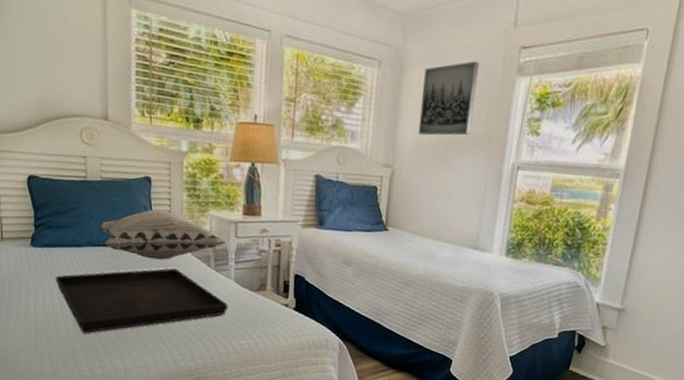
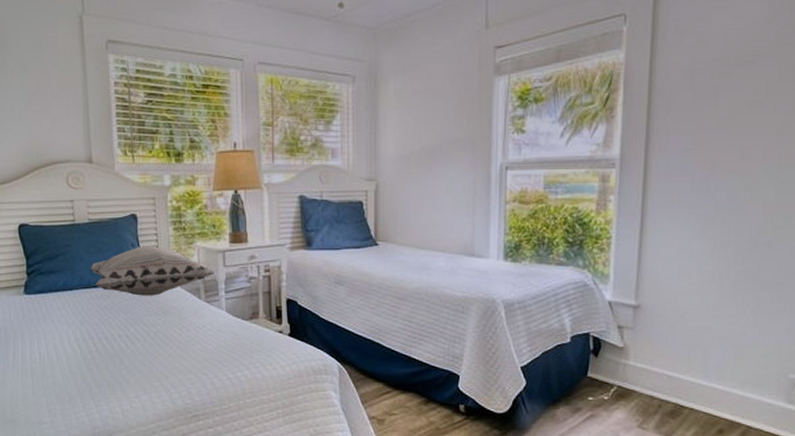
serving tray: present [55,268,228,333] -> none [49,304,222,377]
wall art: present [418,61,480,136] -> none [399,66,455,145]

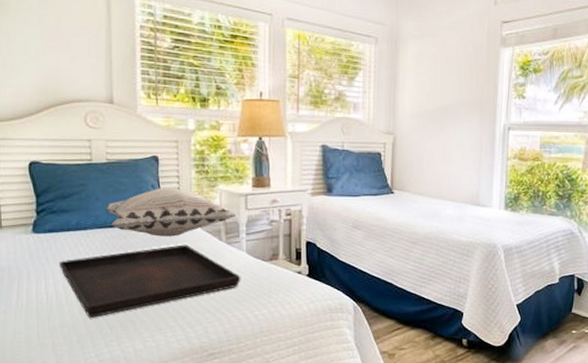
serving tray: none [49,304,222,377] -> present [58,244,241,318]

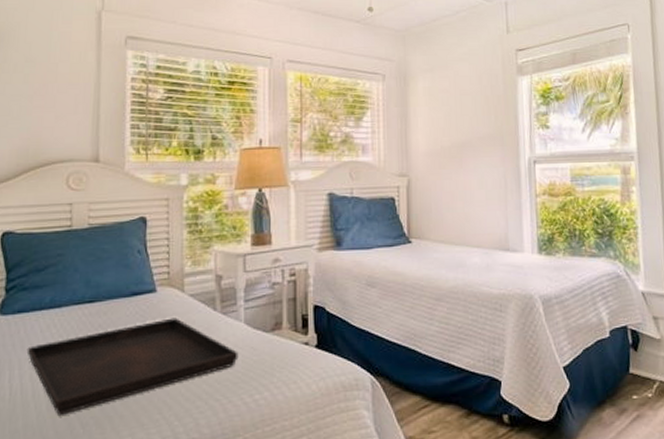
decorative pillow: present [105,187,237,237] -> none [84,251,234,310]

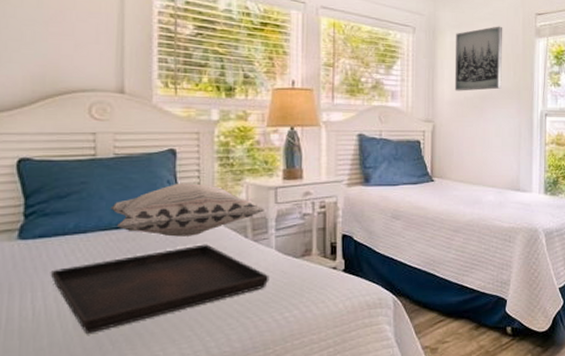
decorative pillow: none [84,251,234,310] -> present [110,182,266,237]
wall art: none [429,66,482,141] -> present [454,26,503,91]

